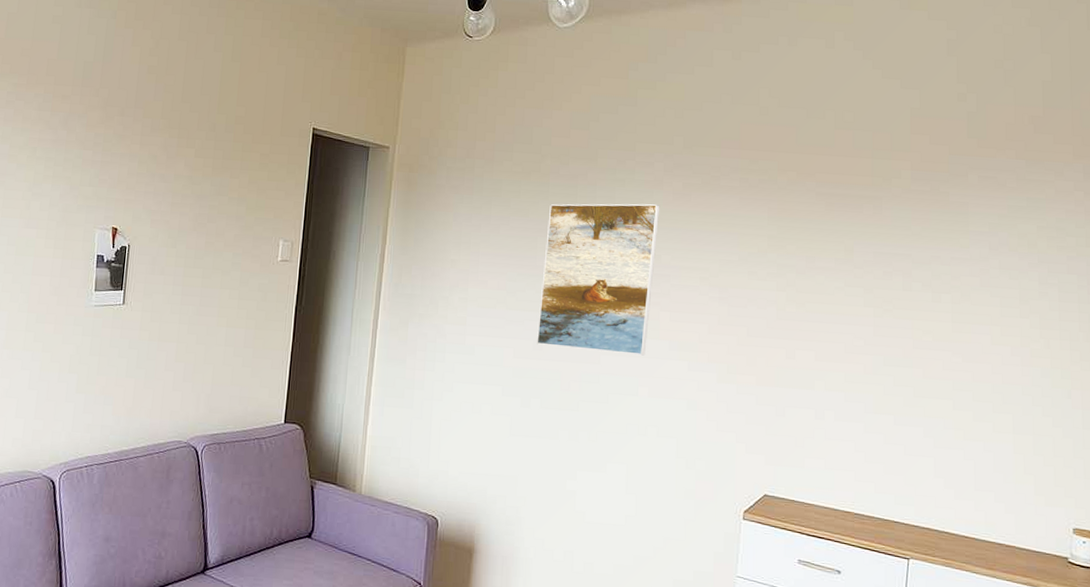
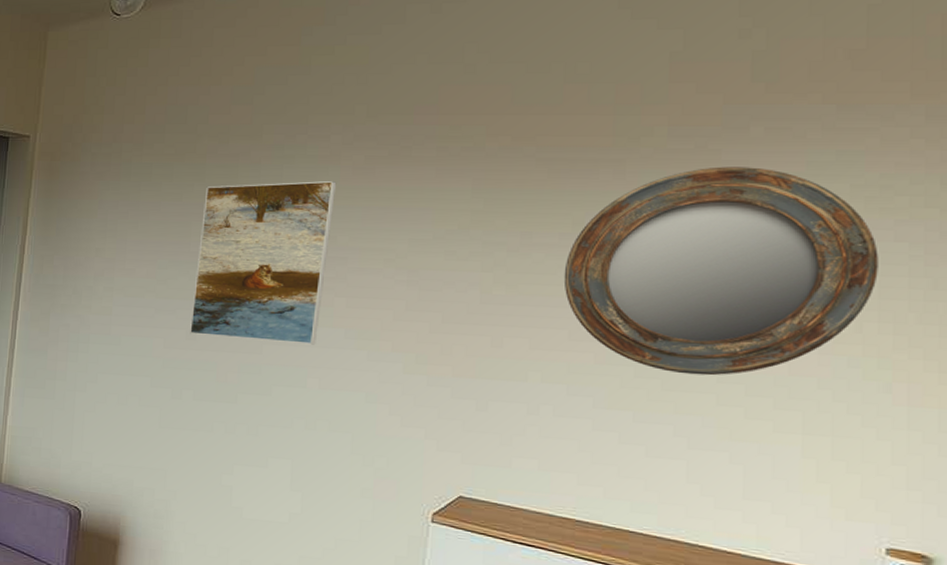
home mirror: none [839,206,1058,384] -> present [563,166,879,376]

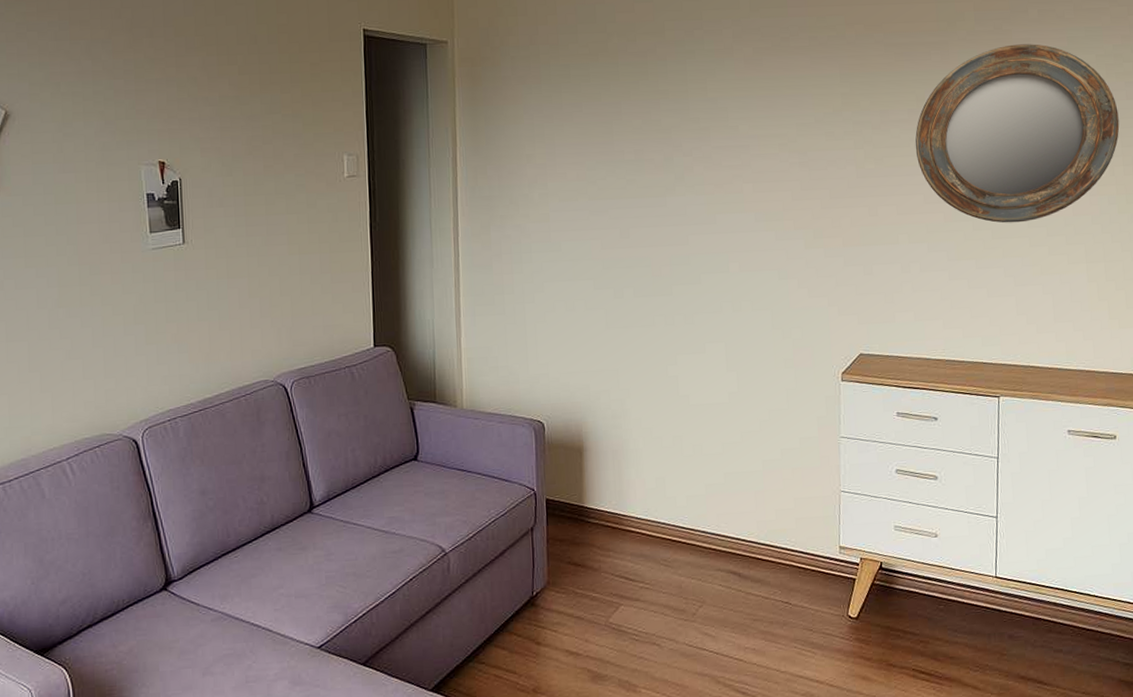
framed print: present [190,180,337,345] -> none [621,72,733,233]

